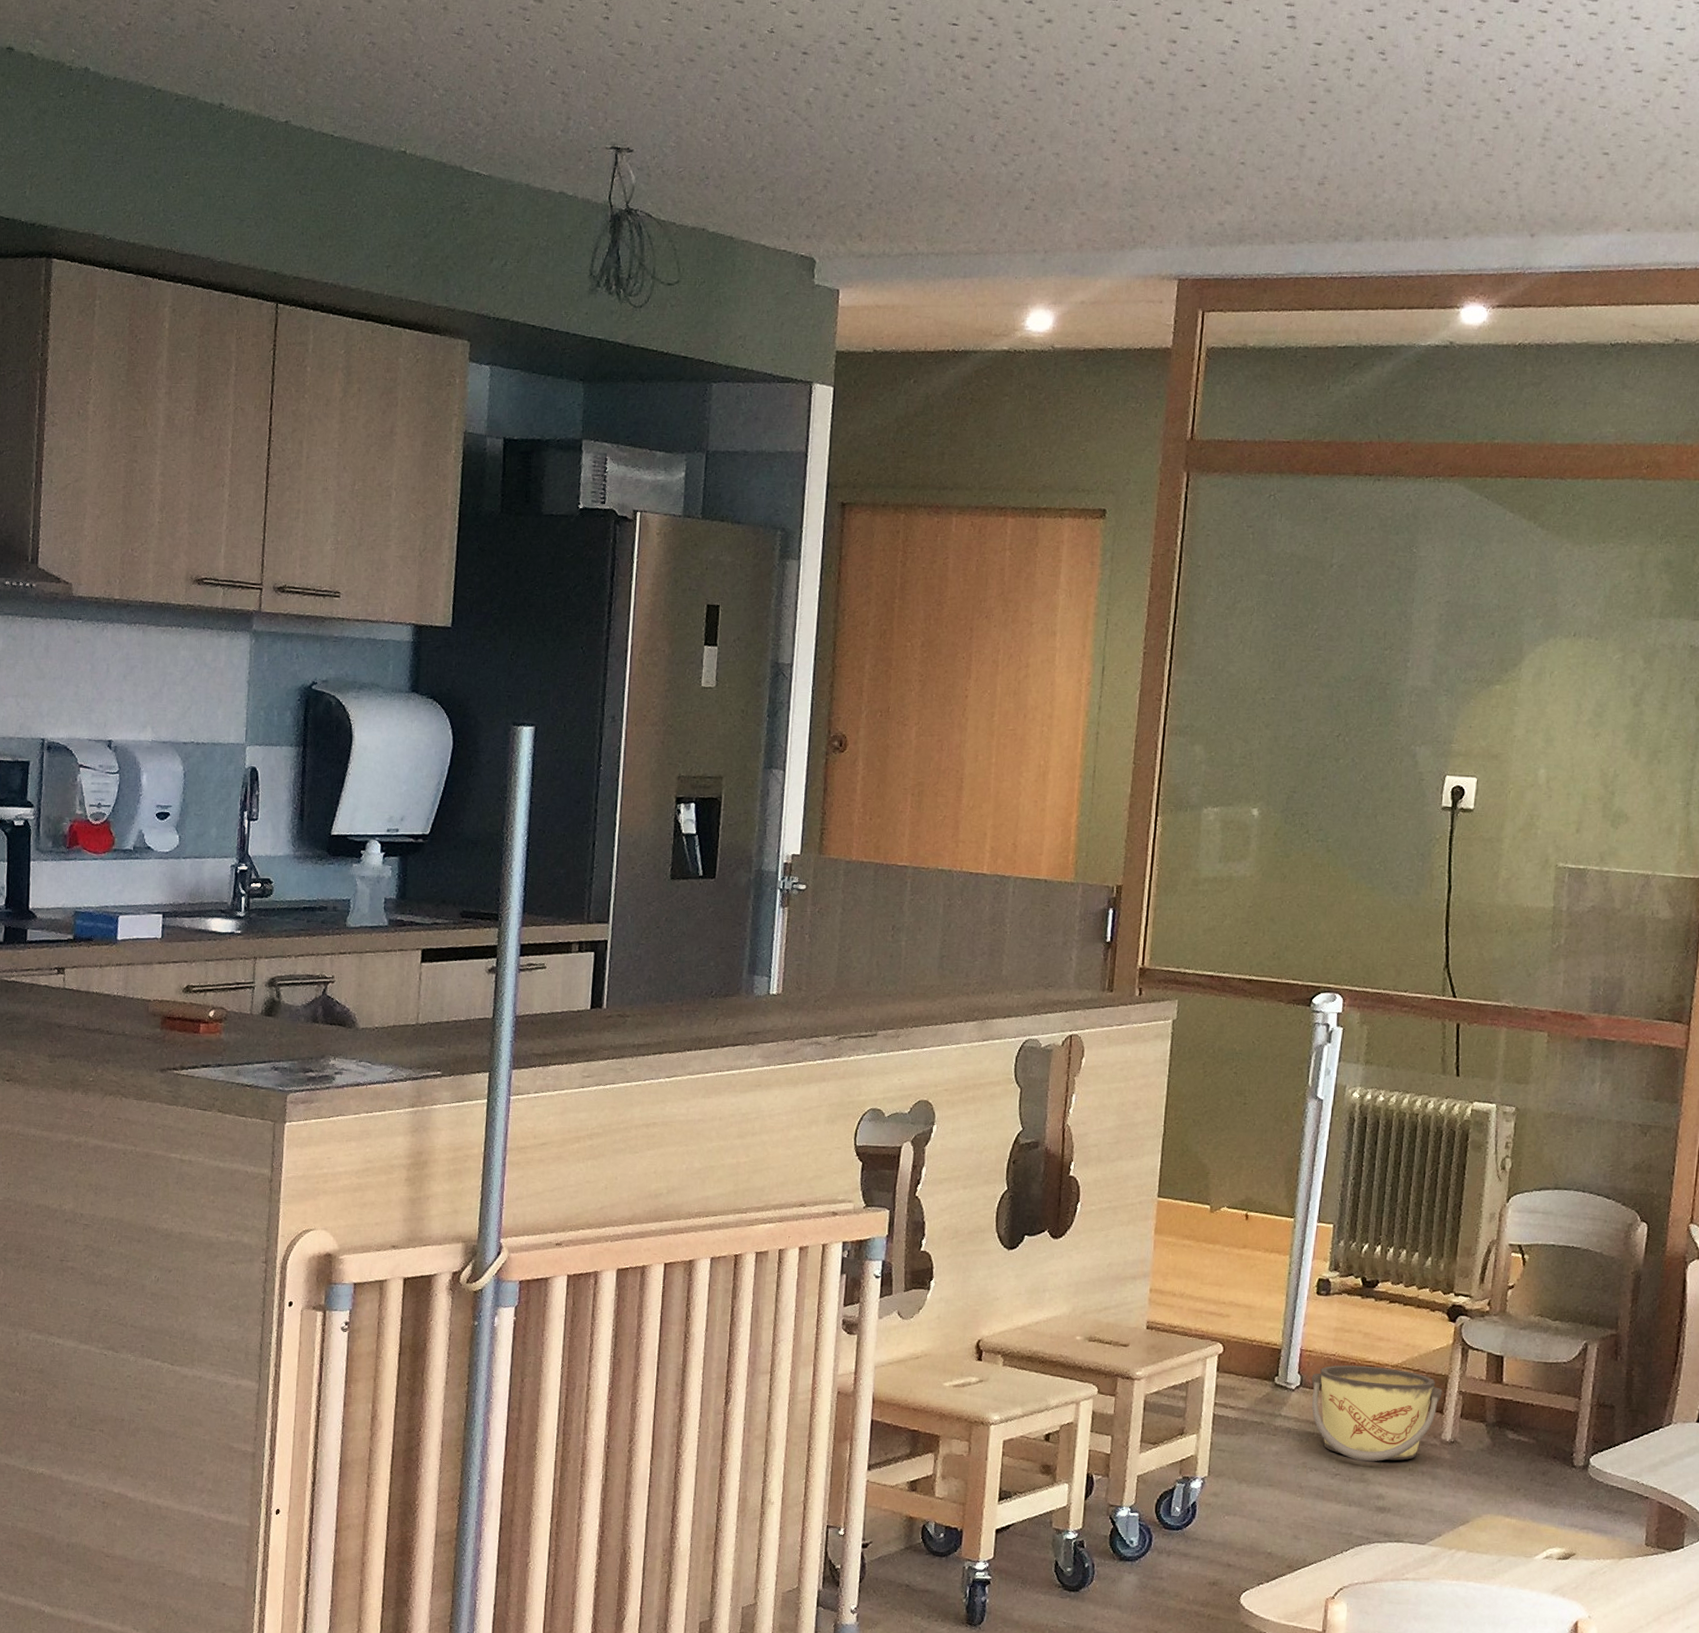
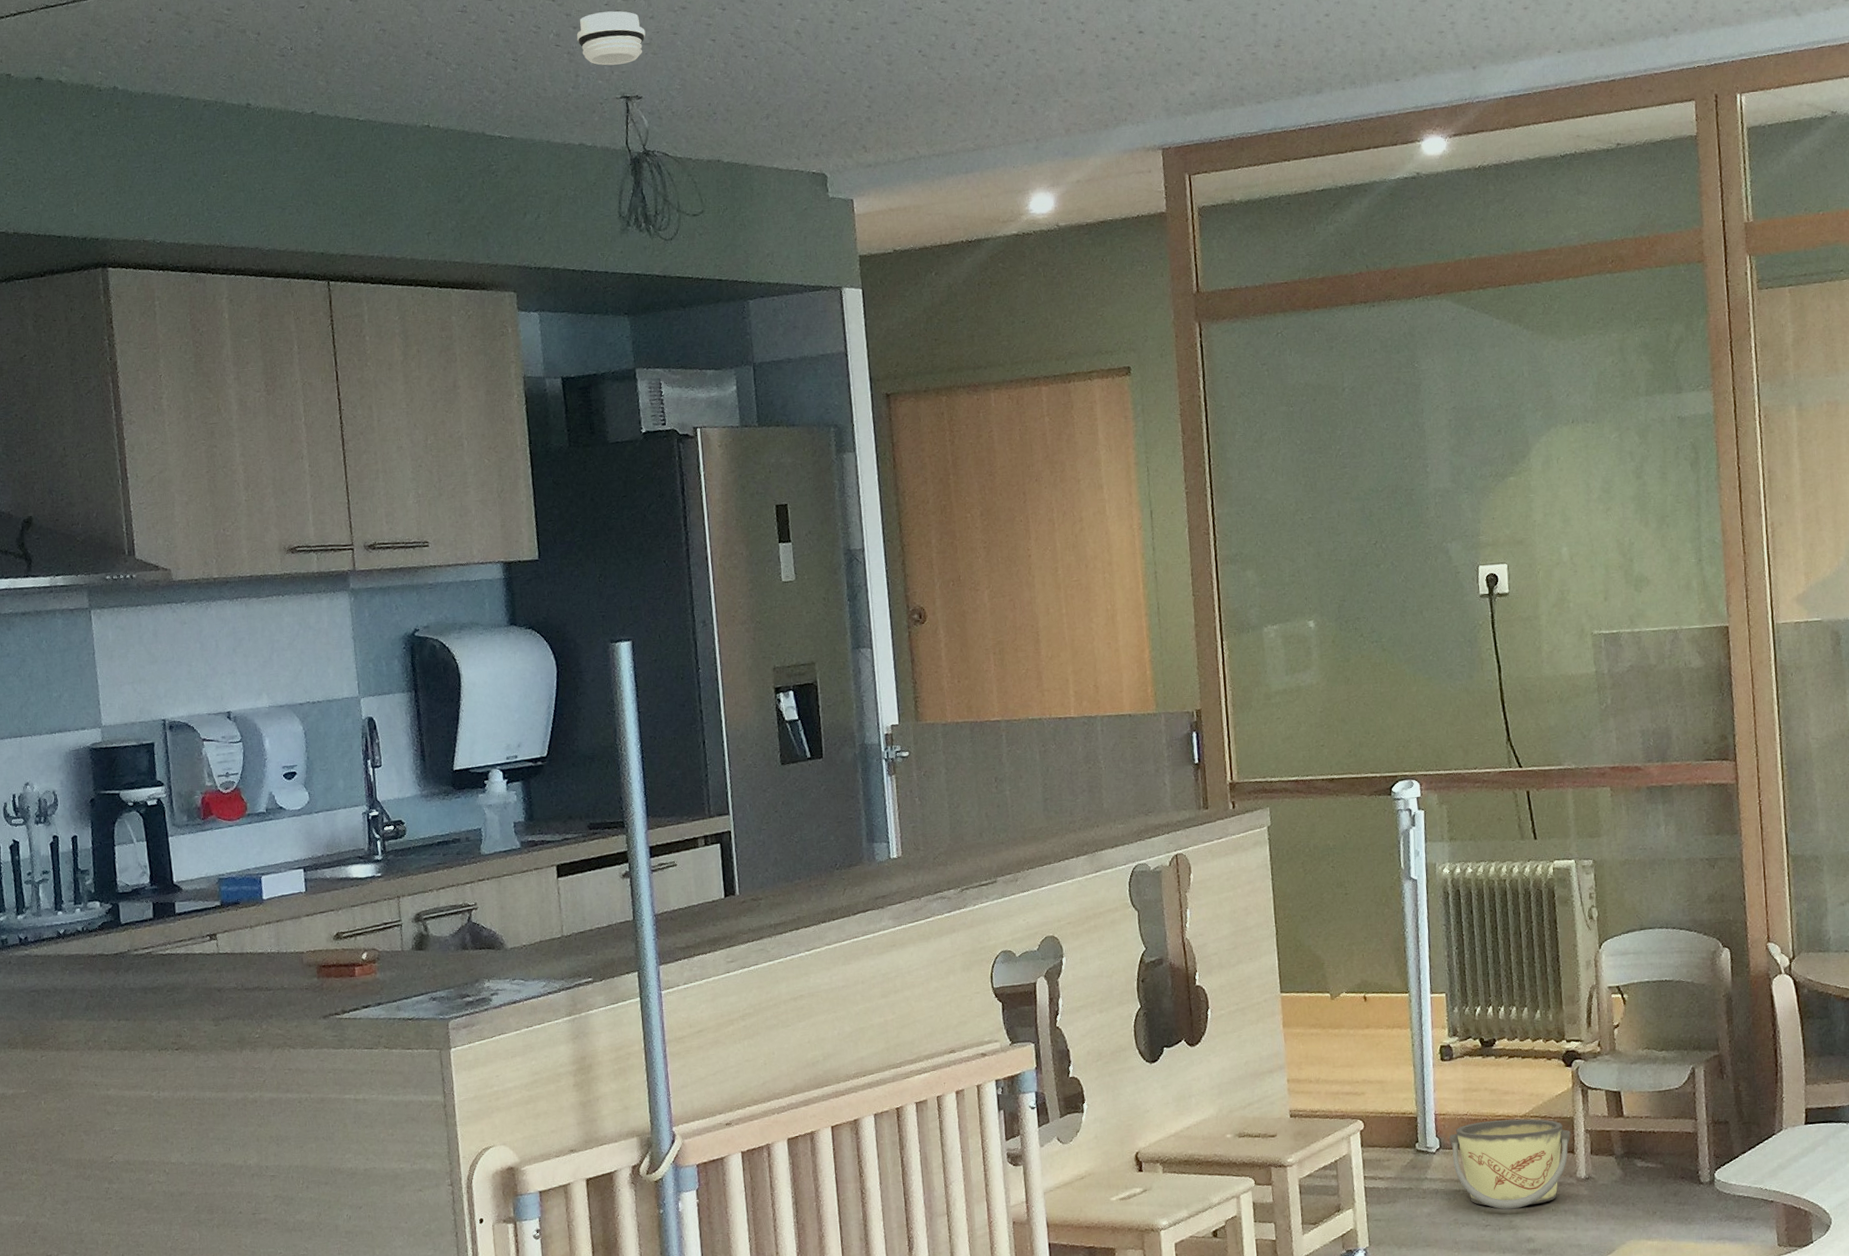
smoke detector: none [574,53,648,112] -> present [576,11,646,66]

